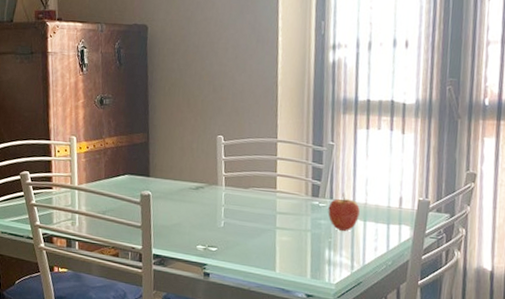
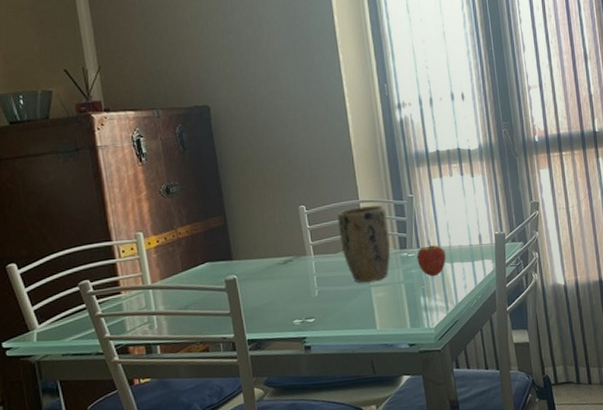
plant pot: none [252,145,304,224] -> present [337,205,391,283]

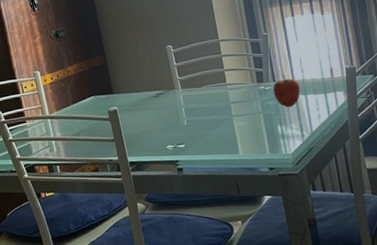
plant pot: present [337,205,391,283] -> none [200,43,249,113]

